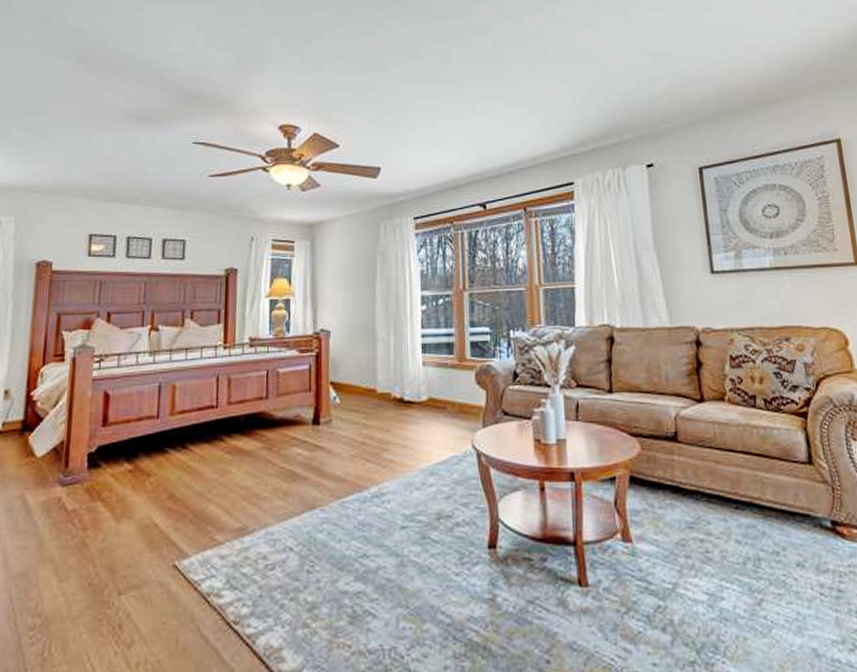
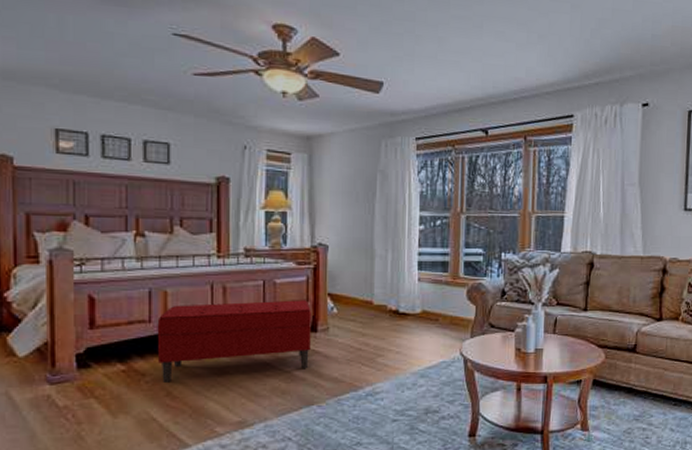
bench: none [163,390,314,483] -> present [157,300,311,382]

